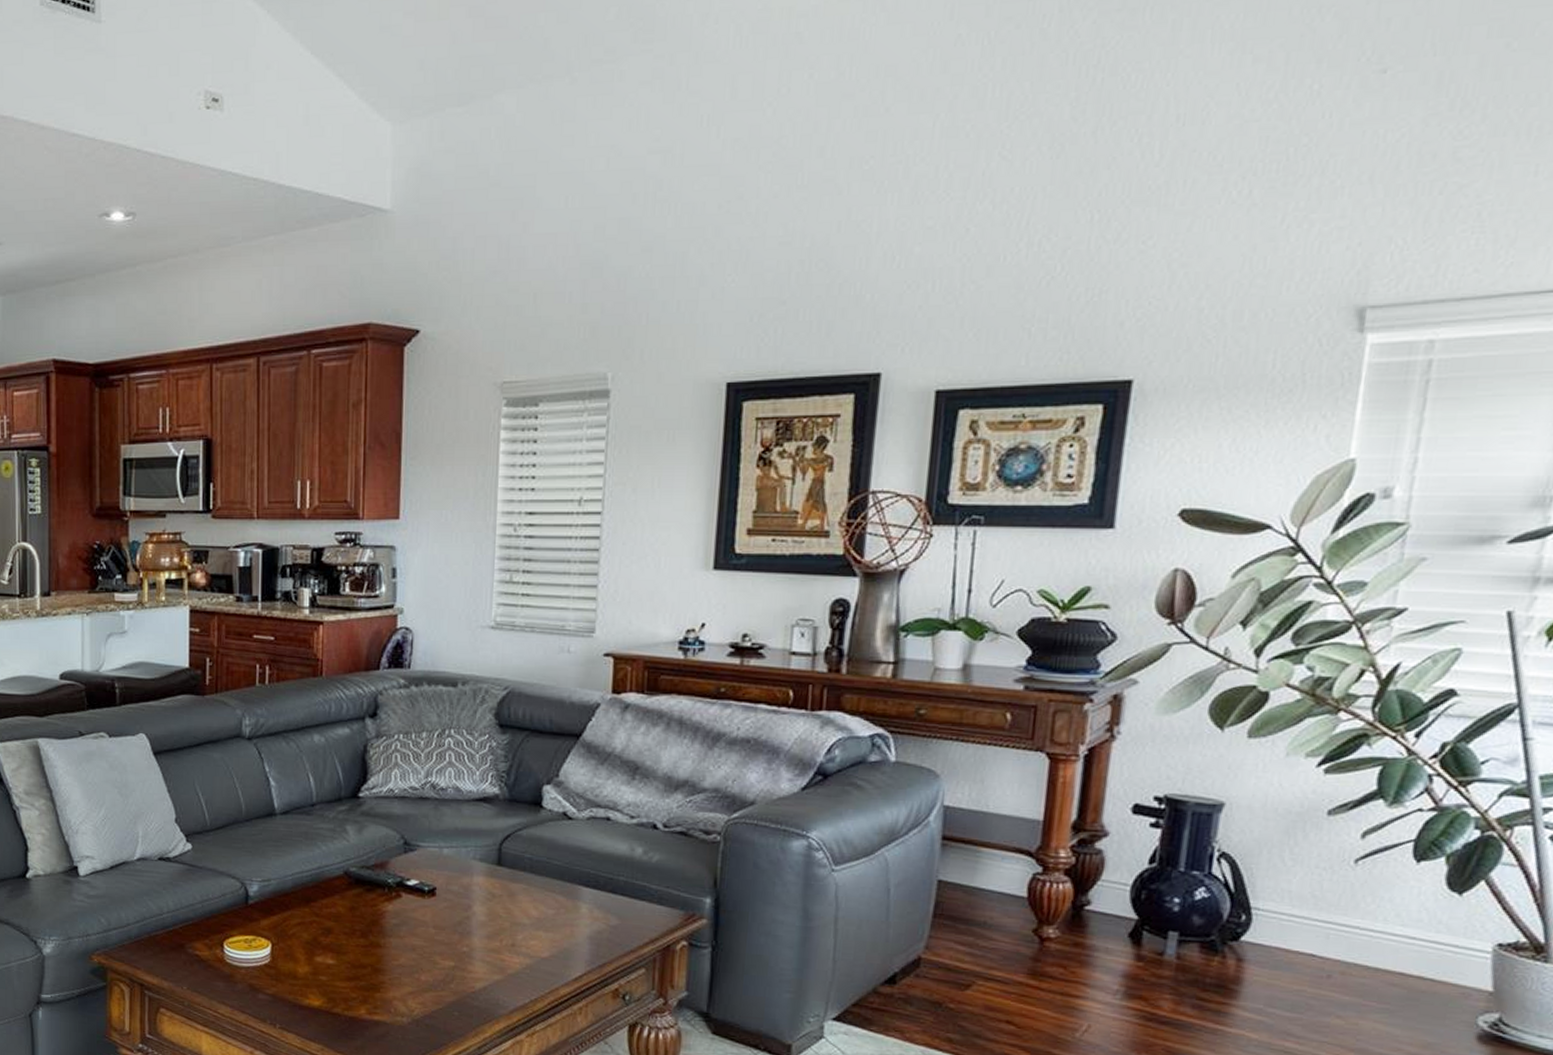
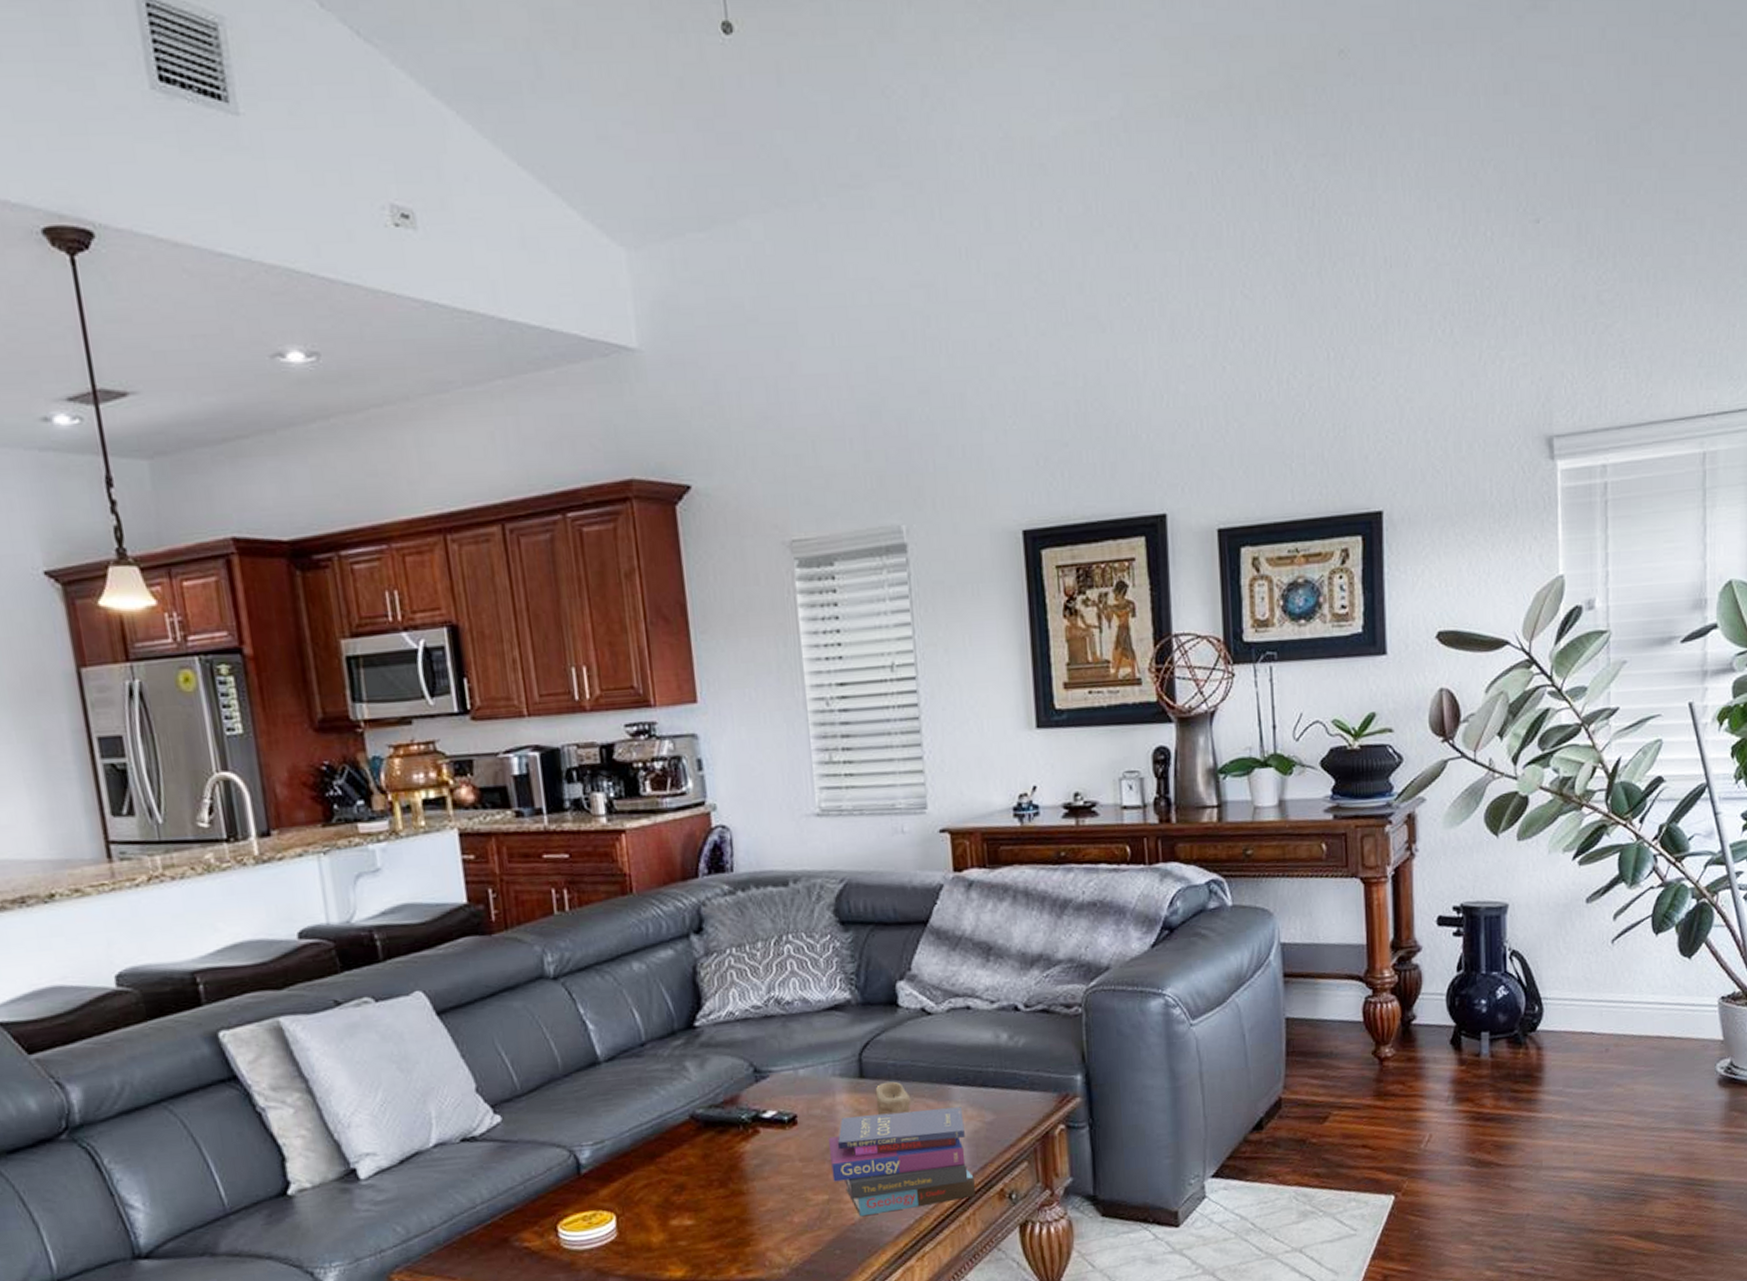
books: none [460,897,591,991] -> present [828,1106,975,1217]
candle: none [509,873,542,904] -> present [875,1081,911,1116]

